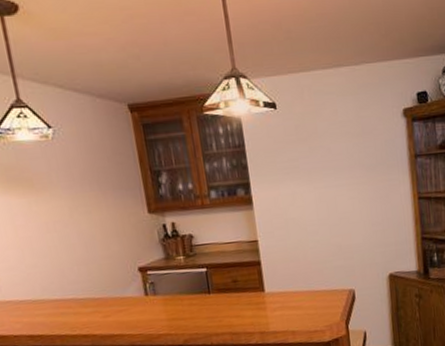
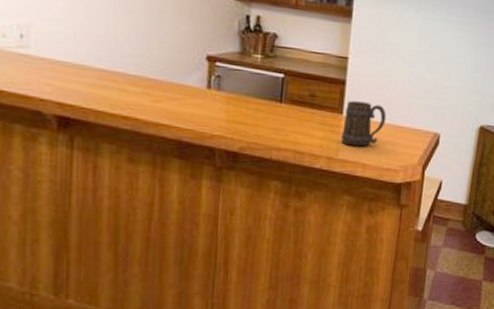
beer mug: none [266,276,304,318] -> present [341,101,387,147]

